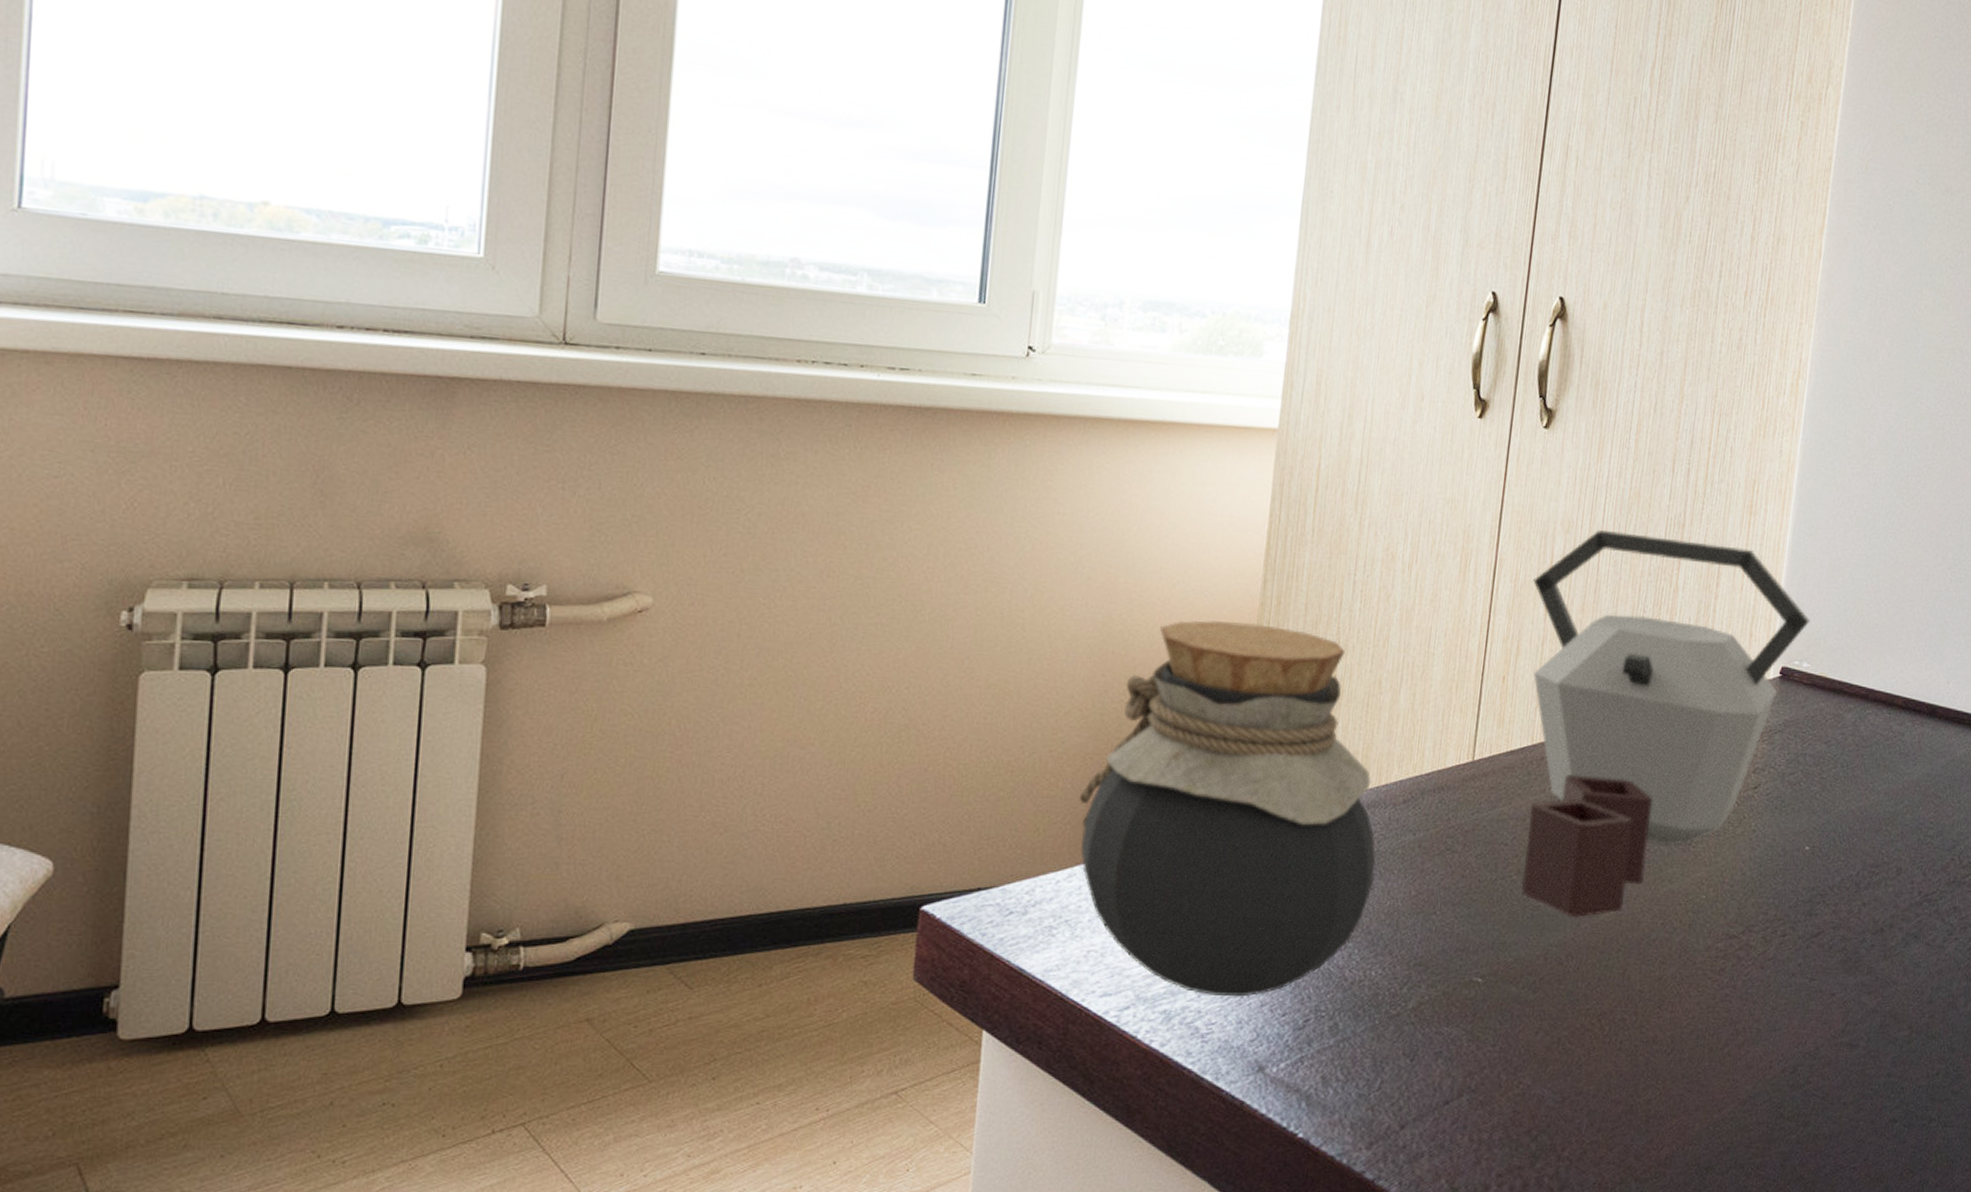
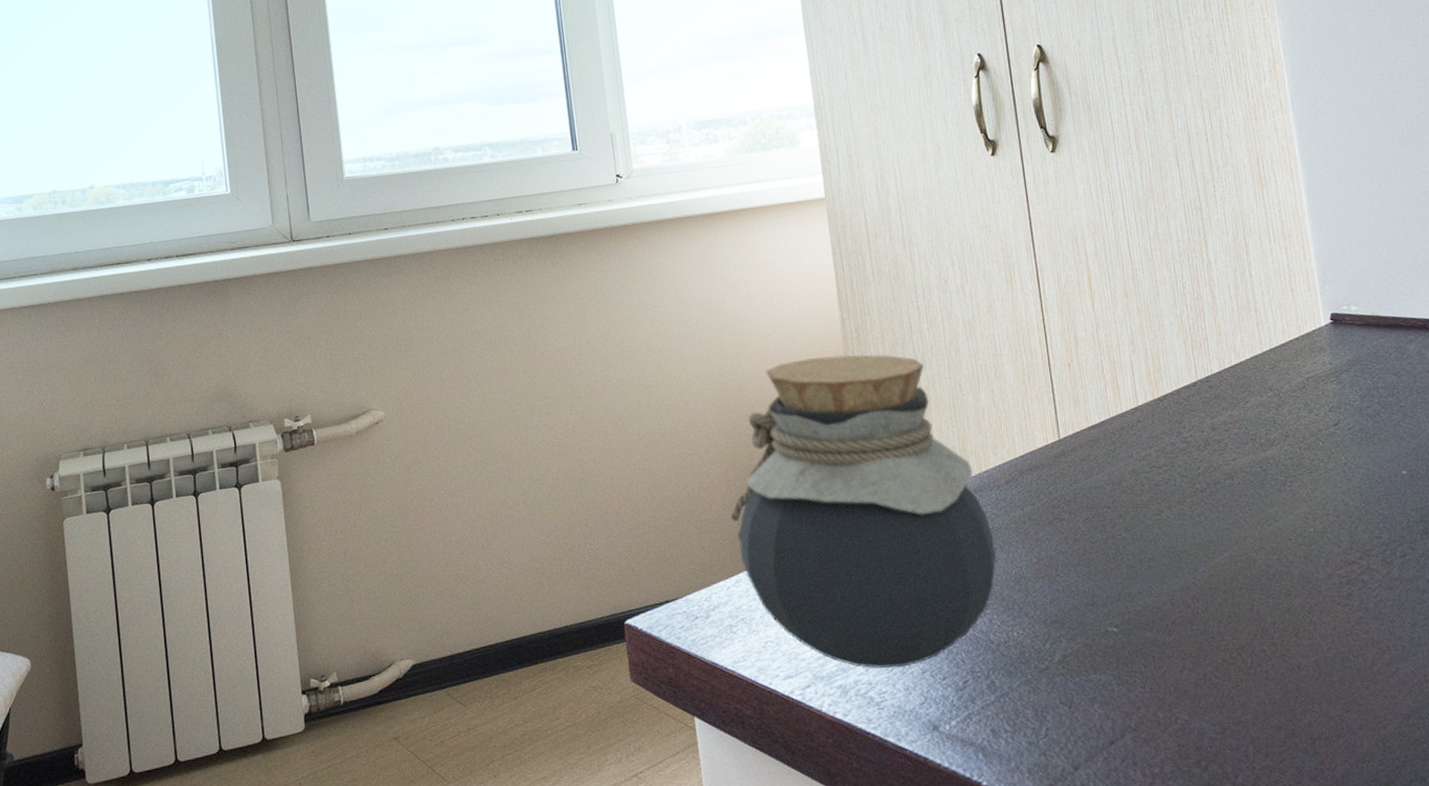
kettle: present [1521,530,1811,918] -> none [1074,217,1348,564]

